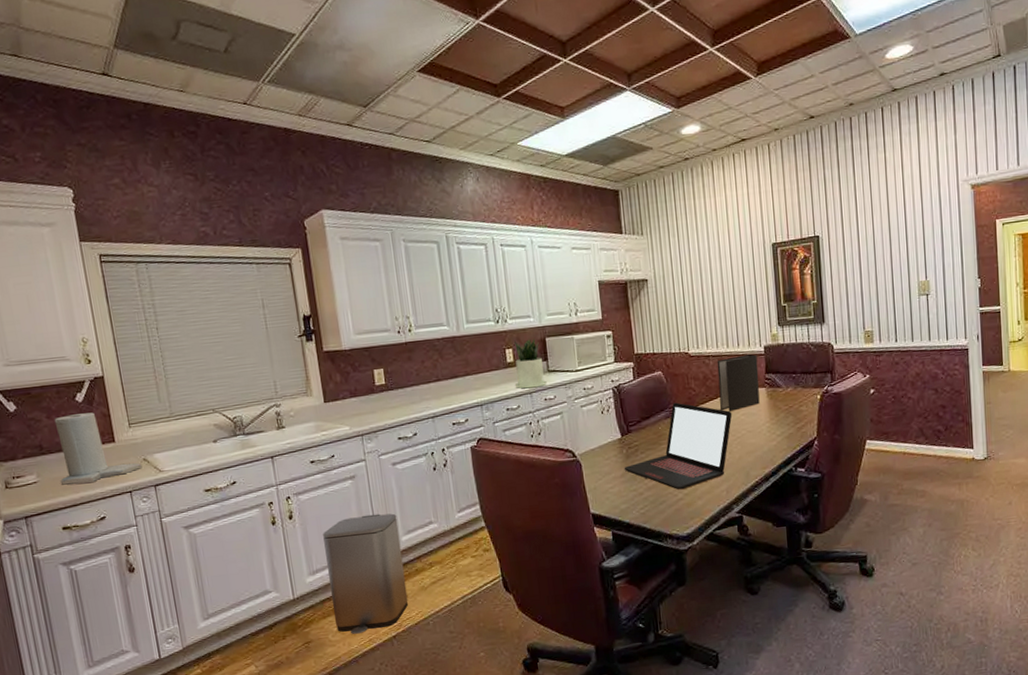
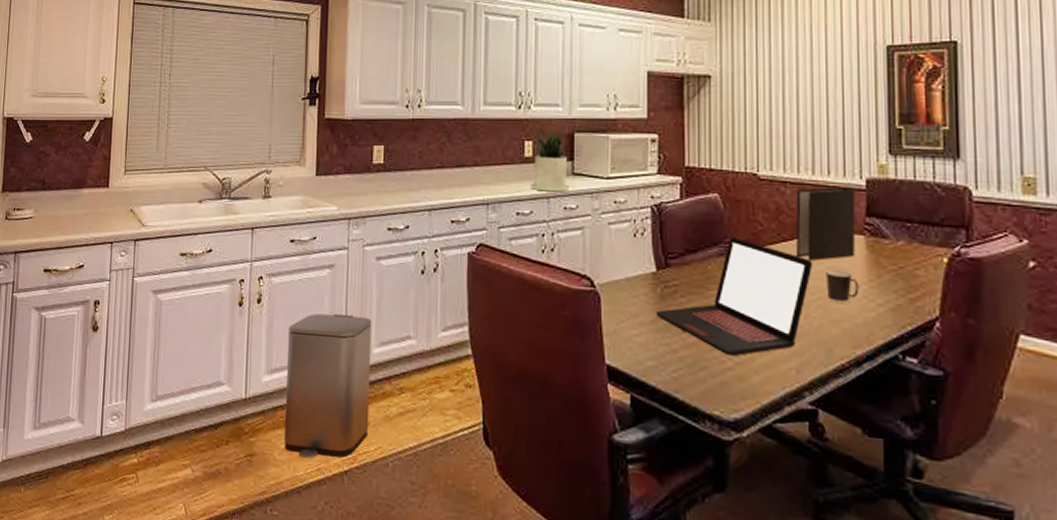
paper towel: present [54,412,142,485] -> none [52,153,128,227]
mug: none [741,415,765,439] -> present [826,270,859,303]

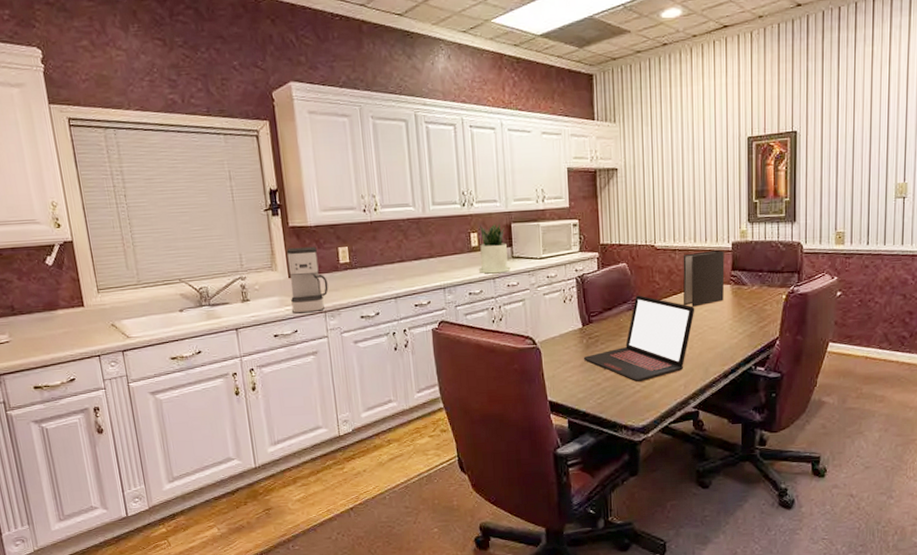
pedal bin: present [283,313,372,460] -> none [285,390,366,505]
coffee maker: none [314,142,357,218] -> present [286,246,329,314]
mug: present [826,270,859,303] -> none [704,312,727,335]

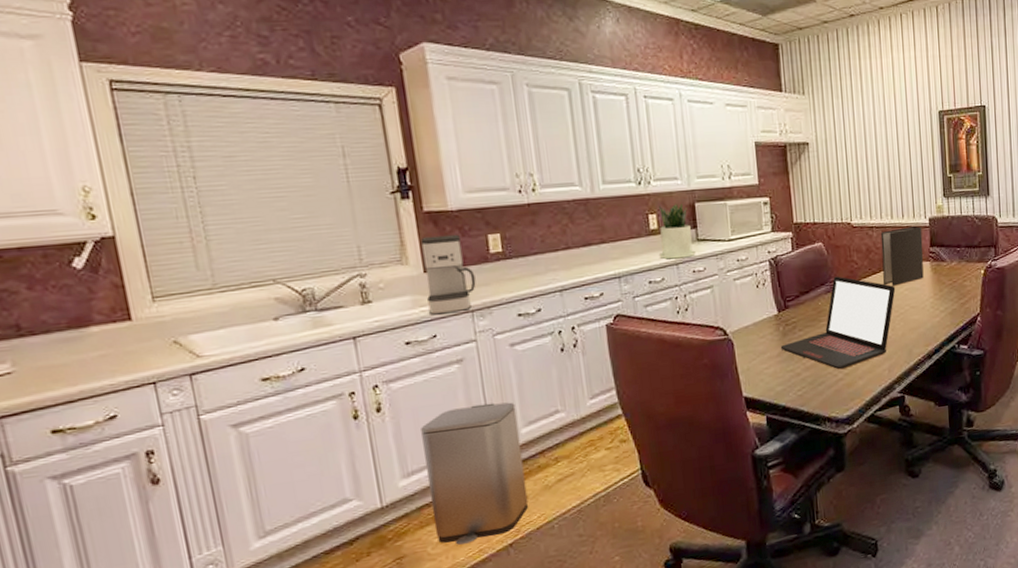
pedal bin: none [285,390,366,505] -> present [421,402,528,546]

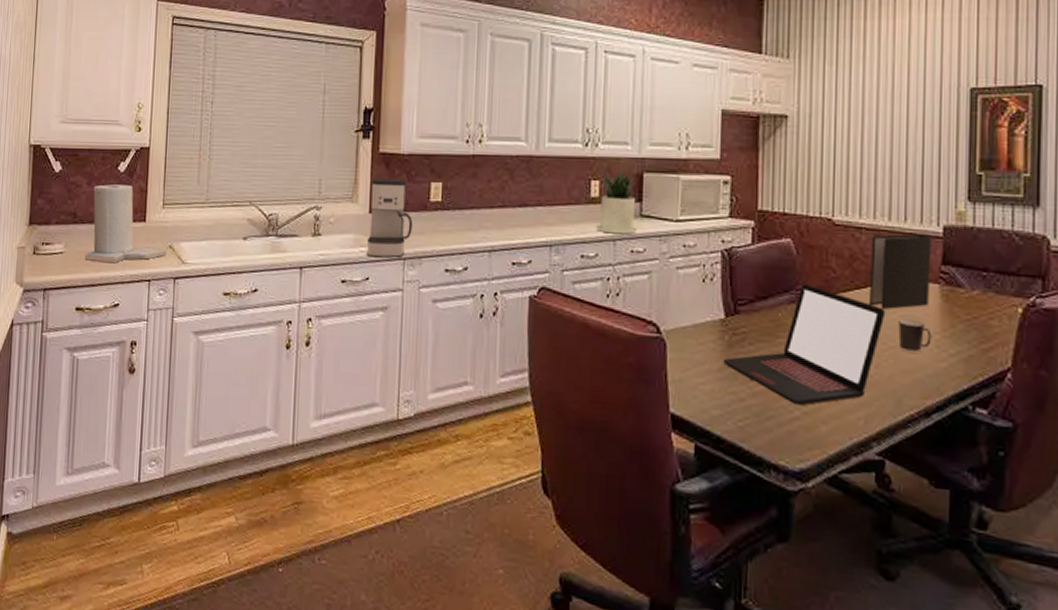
paper towel: none [38,282,172,376] -> present [85,184,167,264]
pedal bin: present [421,402,528,546] -> none [333,357,427,508]
mug: none [905,290,928,315] -> present [898,319,932,353]

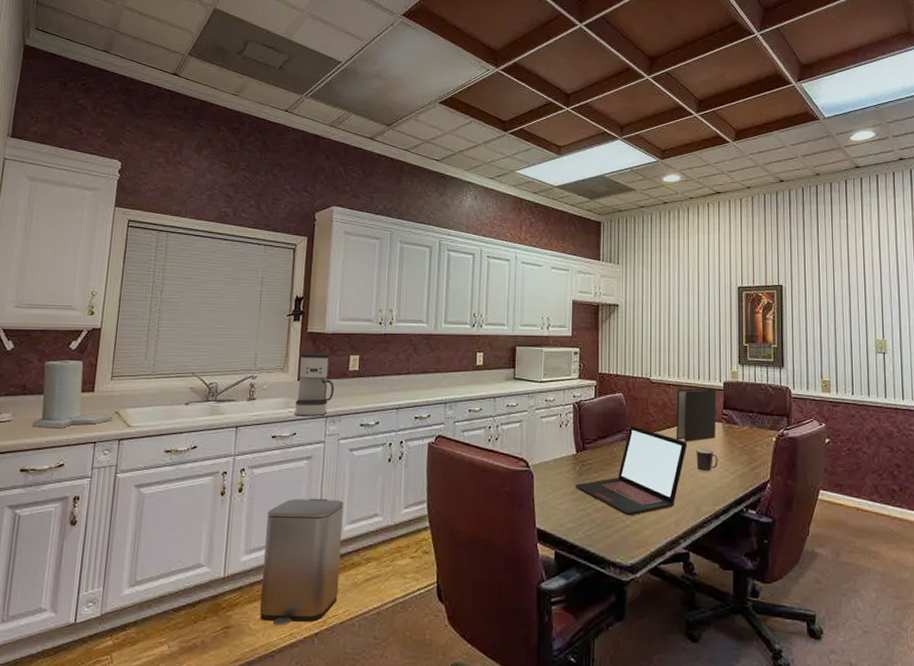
pedal bin: none [333,357,427,508] -> present [259,498,344,626]
planter: present [595,171,637,235] -> none [480,345,511,393]

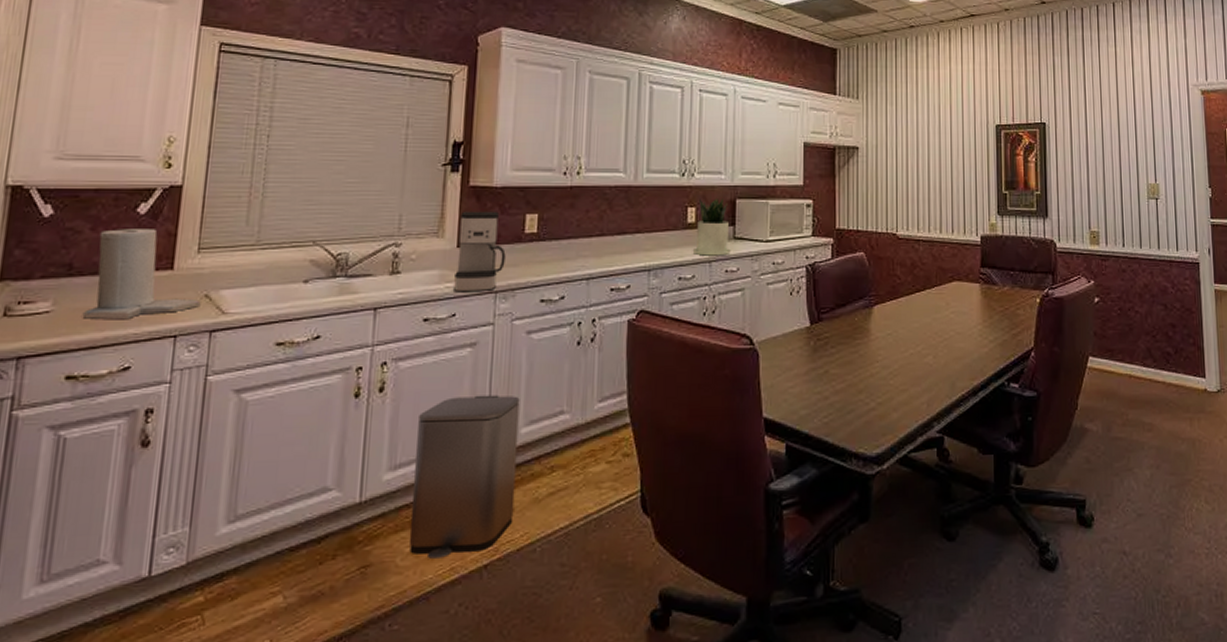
planter: none [480,345,511,393] -> present [692,198,731,256]
laptop: present [575,426,688,516] -> none [809,290,941,398]
binder: present [677,388,717,442] -> none [927,244,973,307]
mug: present [696,448,718,472] -> none [950,314,976,342]

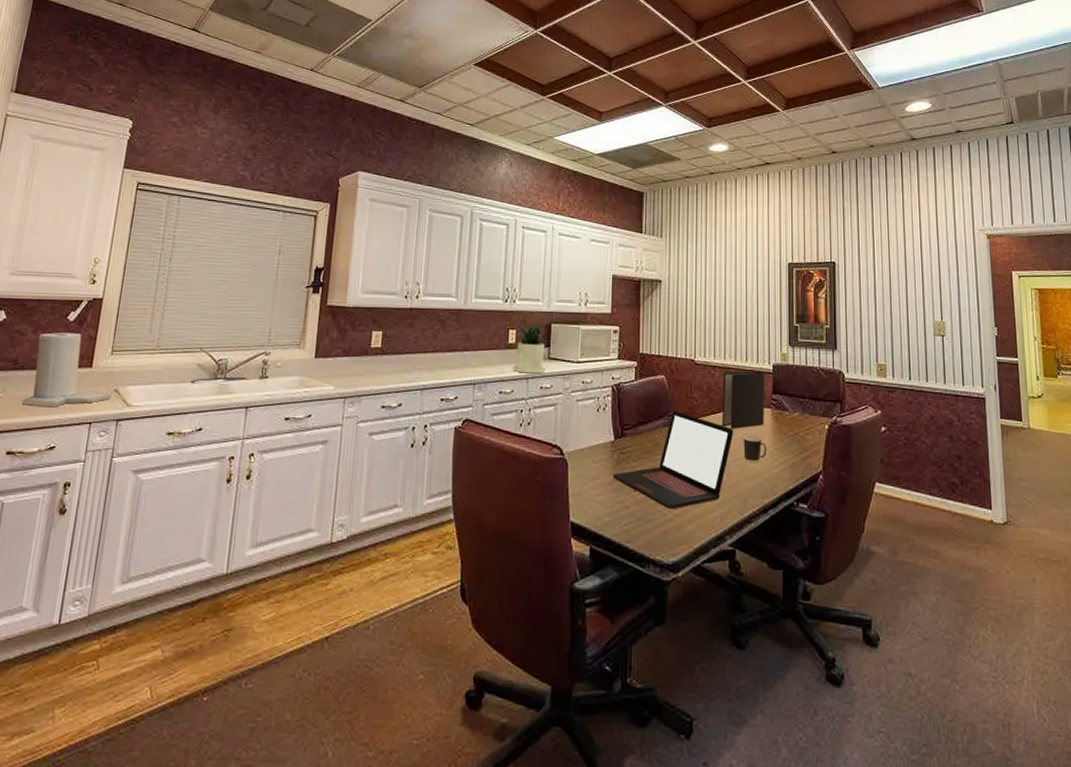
pedal bin: present [408,395,520,560] -> none [264,486,361,629]
coffee maker: present [454,211,506,292] -> none [311,327,355,397]
laptop: none [809,290,941,398] -> present [612,411,734,510]
binder: none [927,244,973,307] -> present [722,371,765,429]
mug: none [950,314,976,342] -> present [743,436,767,462]

